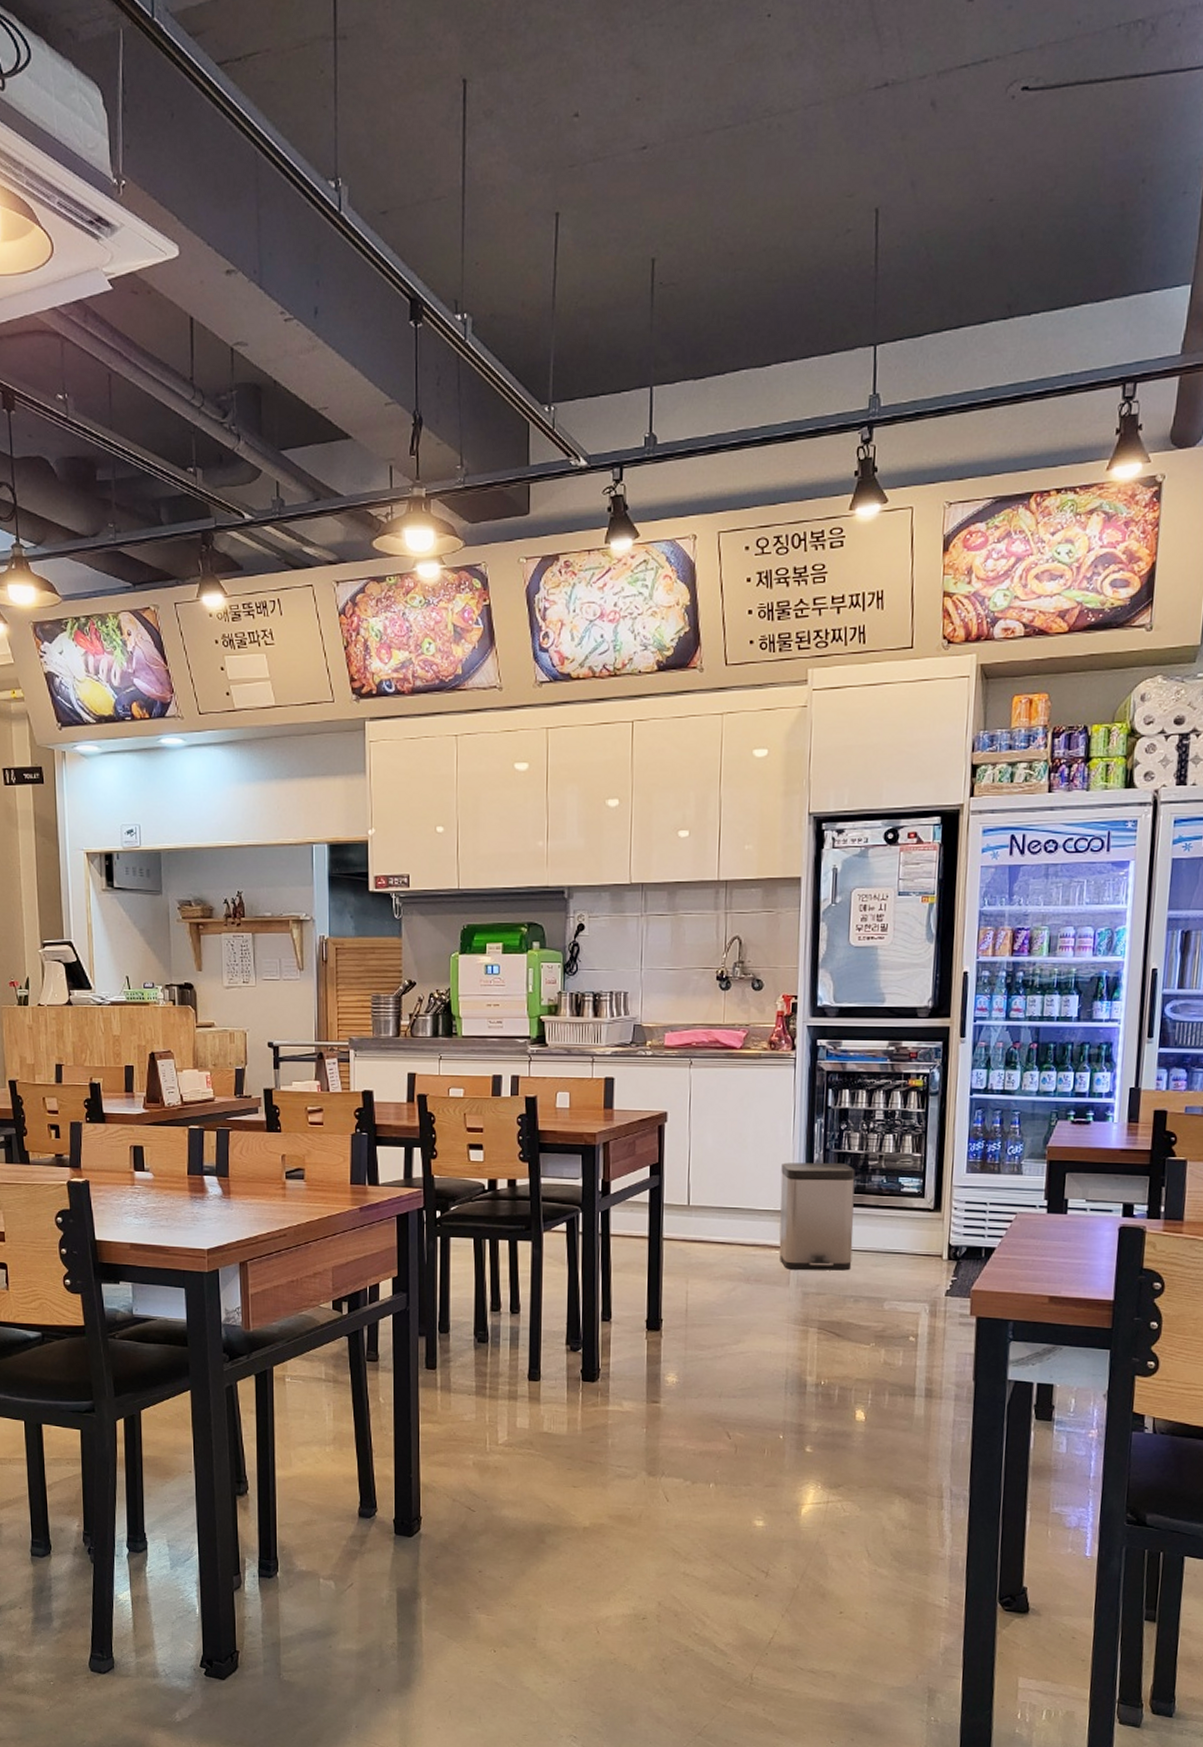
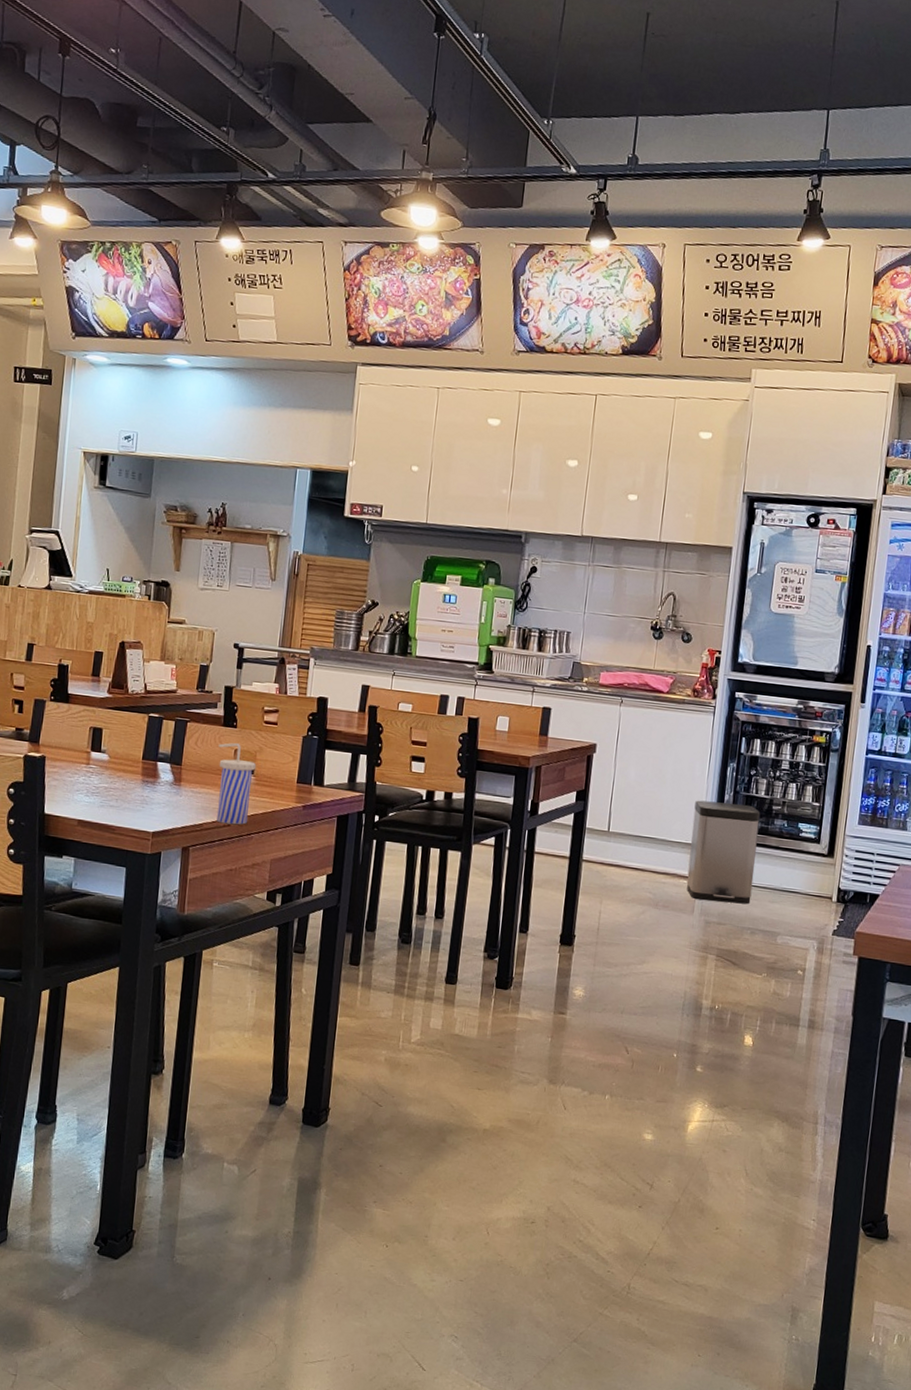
beverage cup: none [264,1147,305,1234] -> present [217,742,256,825]

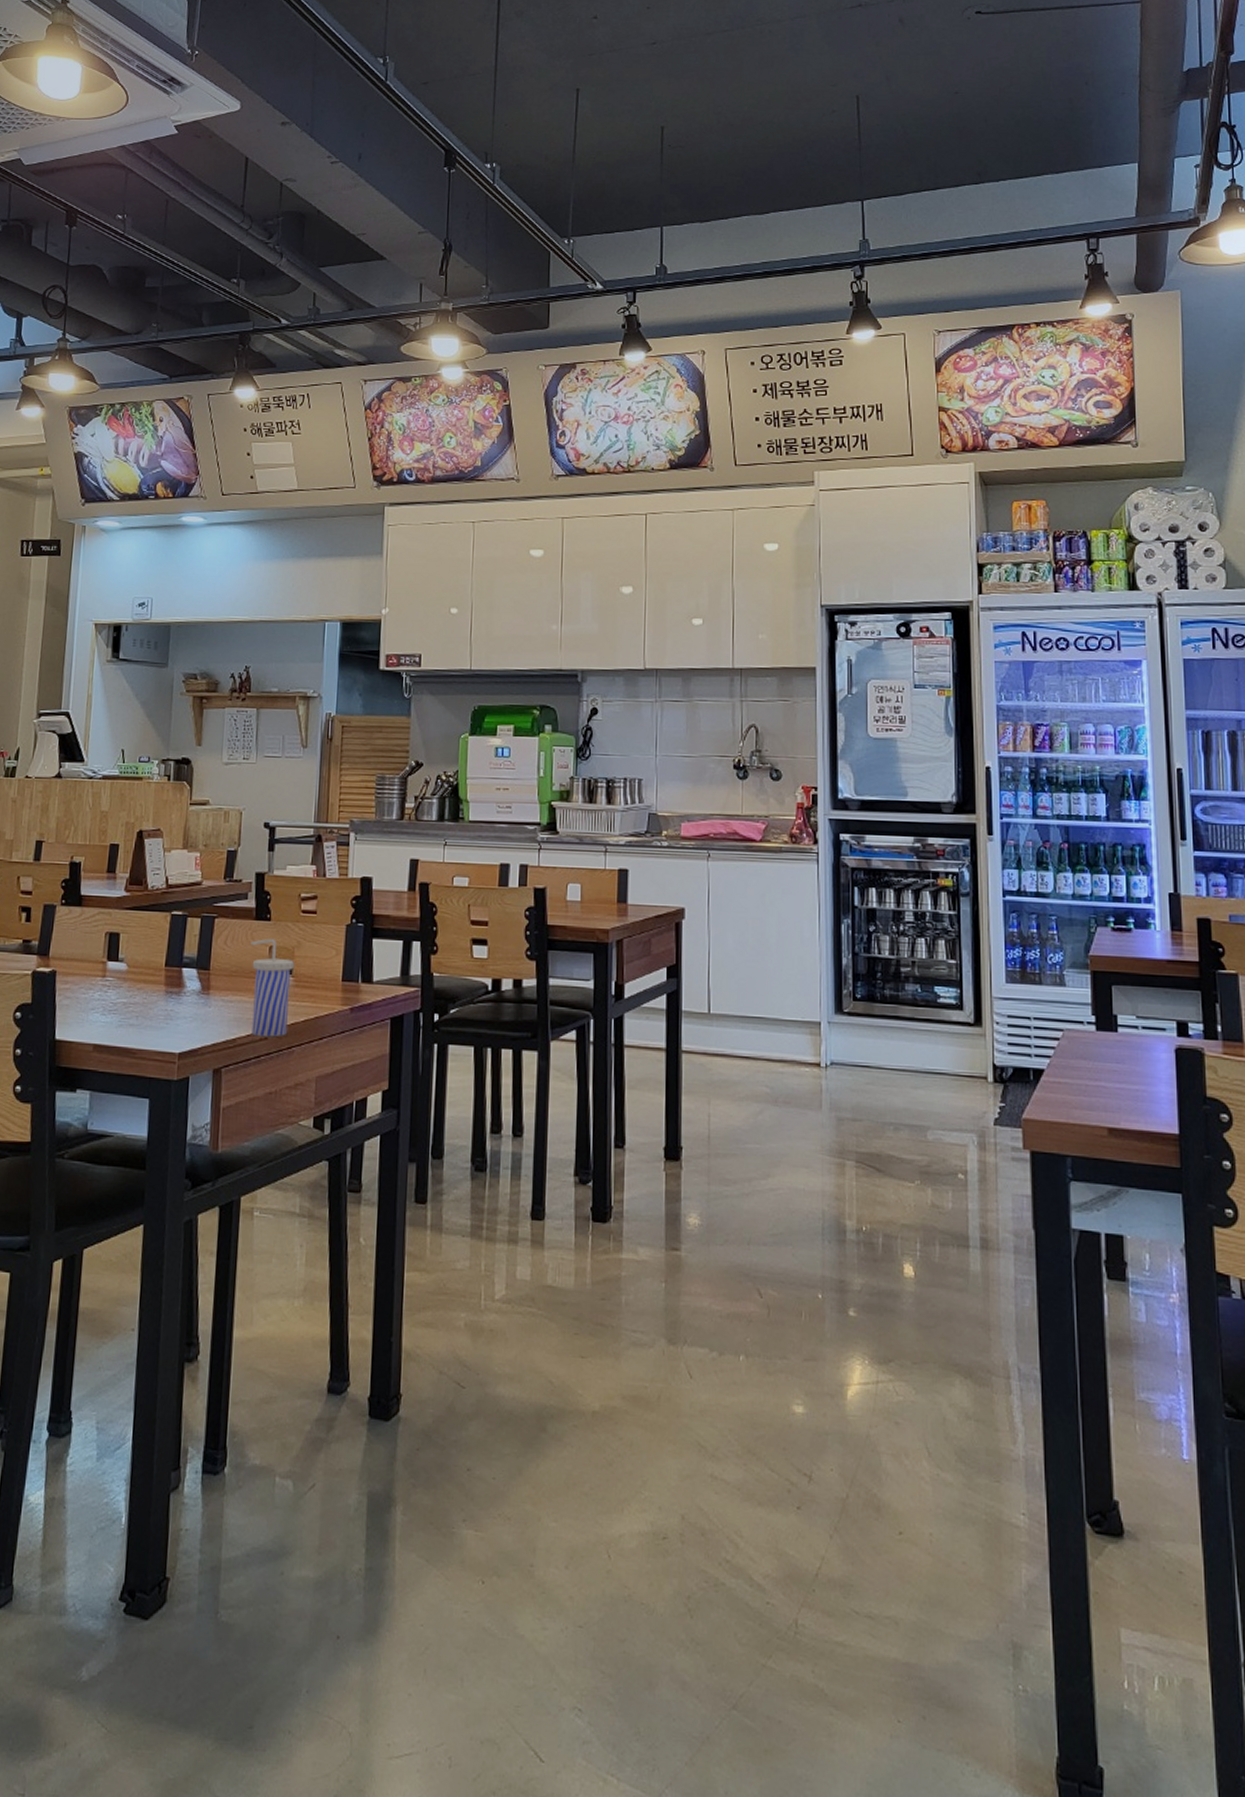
pedal bin: present [686,800,761,904] -> none [808,967,889,1093]

